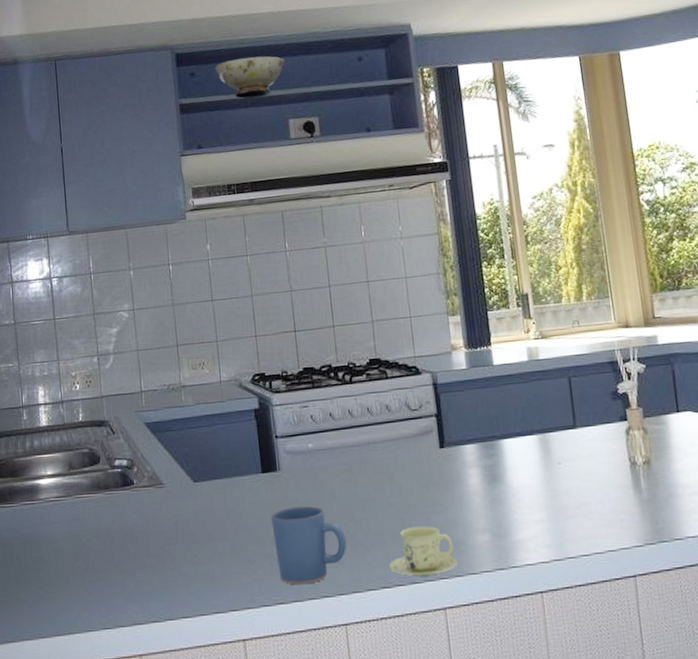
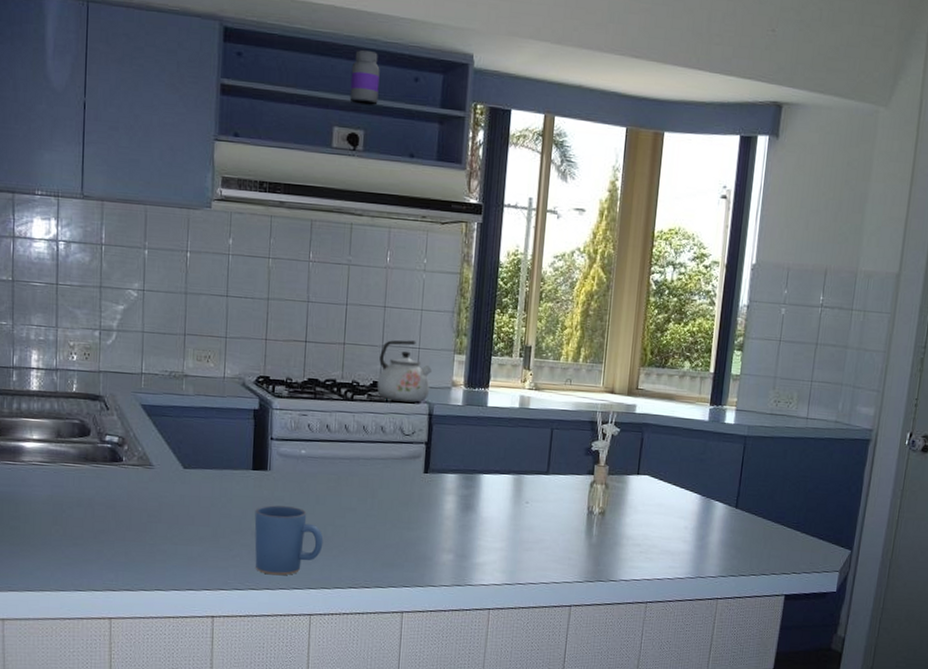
ceramic bowl: present [215,56,285,99] -> none [264,48,340,96]
jar: none [296,43,327,95] -> present [349,49,380,106]
kettle: none [371,310,430,377] -> present [376,340,432,403]
cup and saucer: present [388,525,459,577] -> none [358,538,422,583]

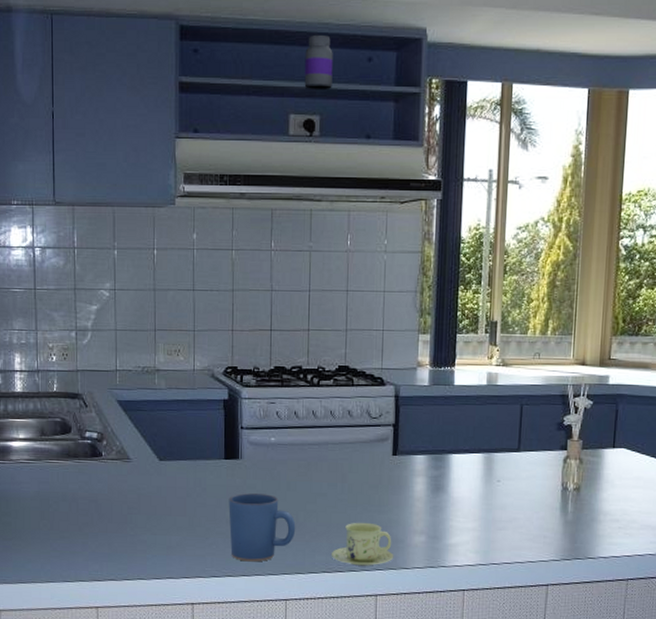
cup and saucer: none [358,538,422,583] -> present [331,522,394,566]
kettle: present [376,340,432,403] -> none [342,323,396,386]

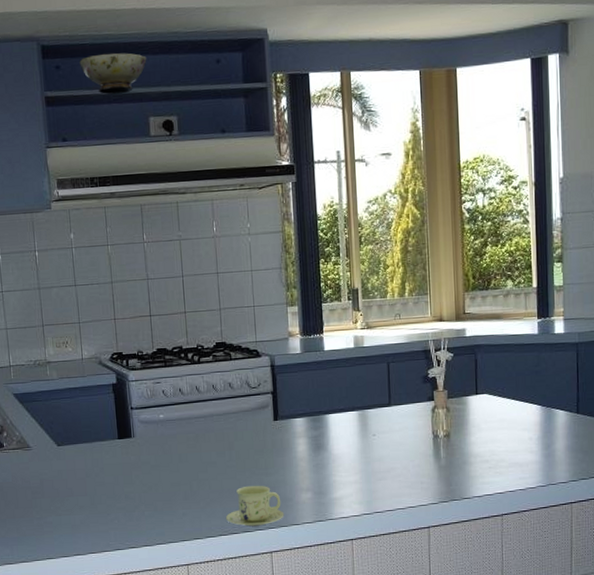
ceramic bowl: none [220,40,293,86] -> present [79,53,147,95]
mug: present [228,493,296,562] -> none [125,468,191,533]
jar: present [304,34,333,91] -> none [158,42,186,94]

